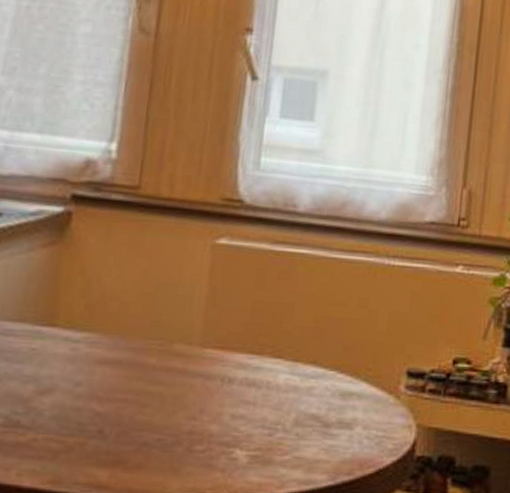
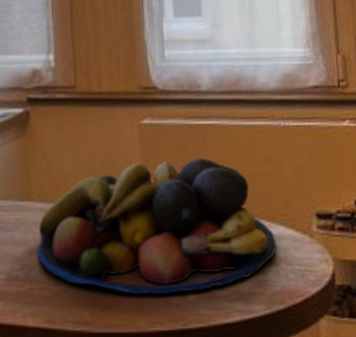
fruit bowl: none [51,291,356,456] -> present [37,158,277,295]

